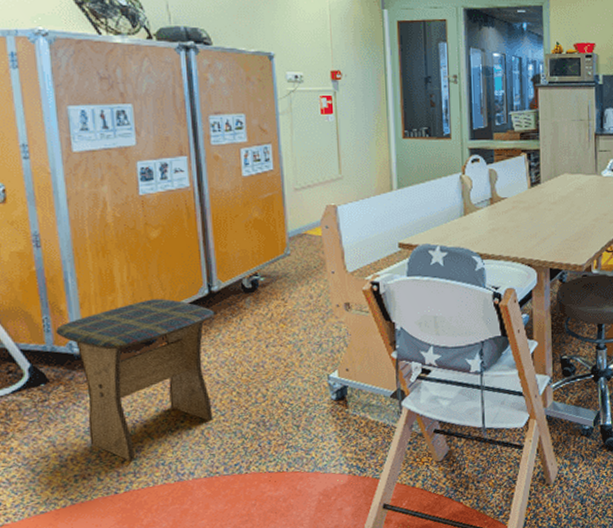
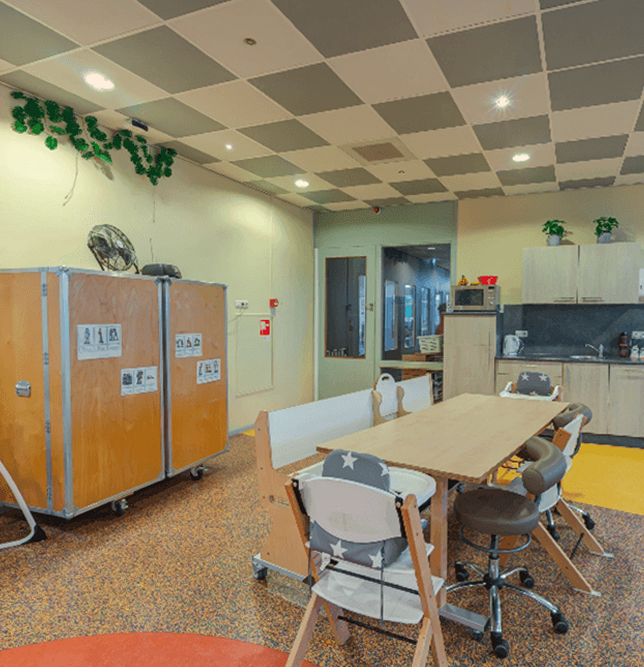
stool: present [56,299,215,461] -> none [55,480,168,610]

